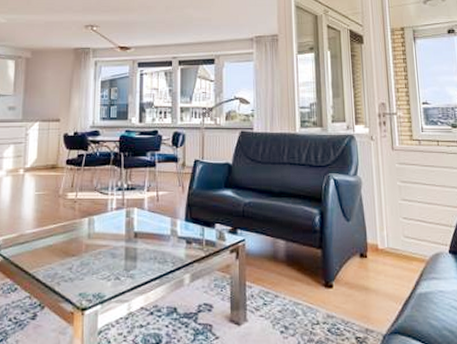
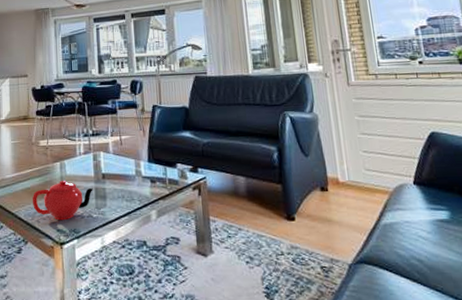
teapot: none [53,238,123,283] -> present [32,180,93,221]

